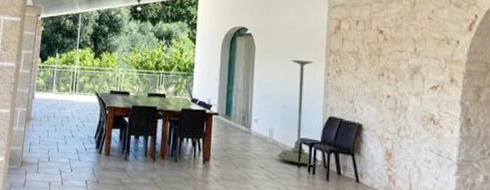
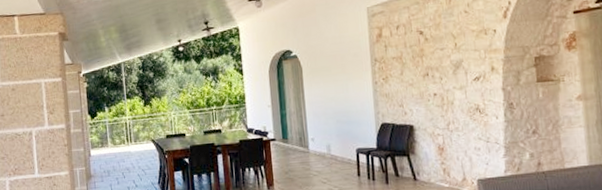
plant stand: present [277,59,320,164] -> none [337,72,378,173]

